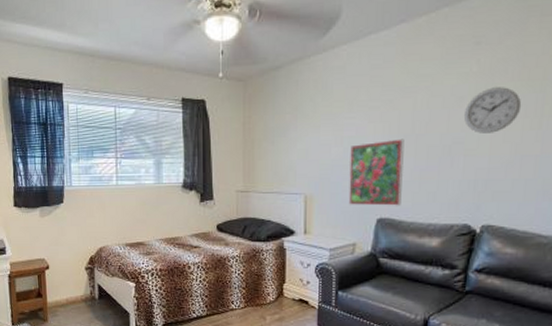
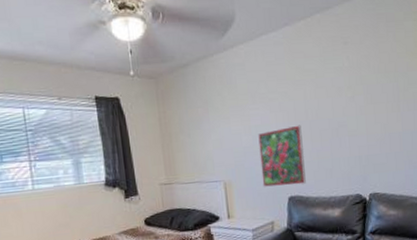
wall clock: present [463,87,522,133] -> none [343,78,384,117]

